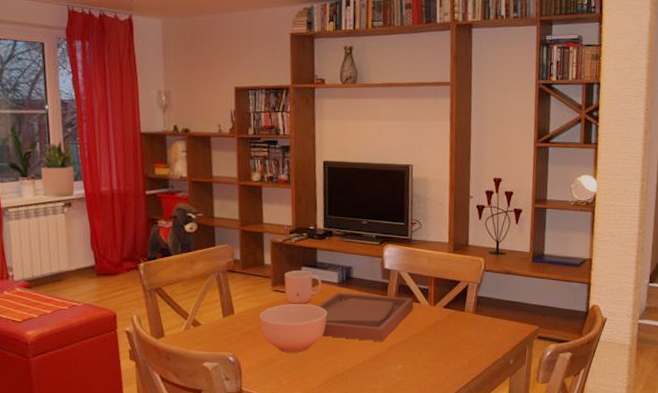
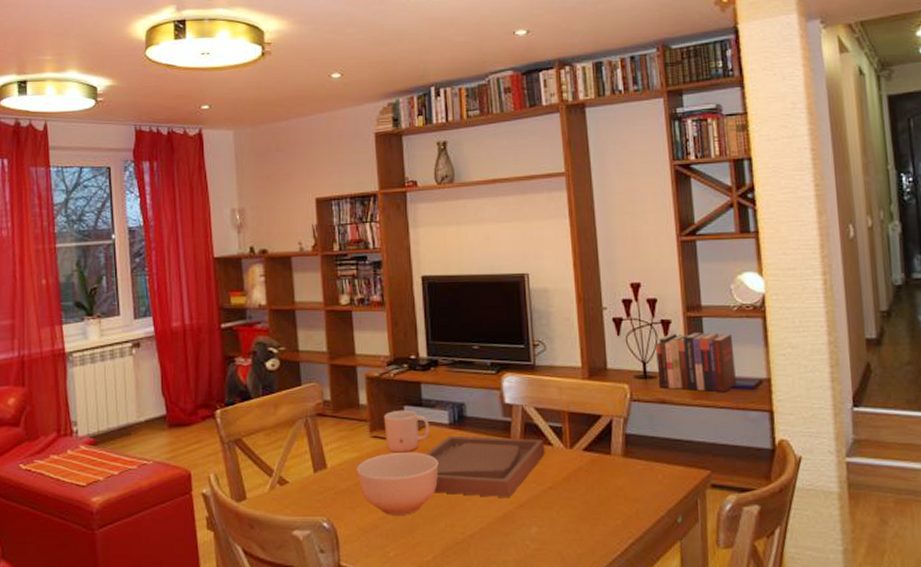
planter: present [40,139,75,197] -> none [106,270,143,337]
books: none [507,219,568,268] -> present [656,331,736,393]

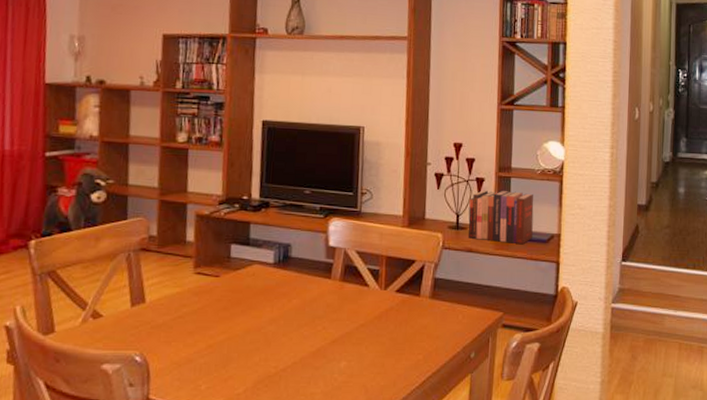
bowl: present [357,451,439,515] -> none [176,288,260,349]
mug: present [384,409,430,453] -> none [209,248,255,290]
tray: present [426,435,545,498] -> none [248,274,362,335]

